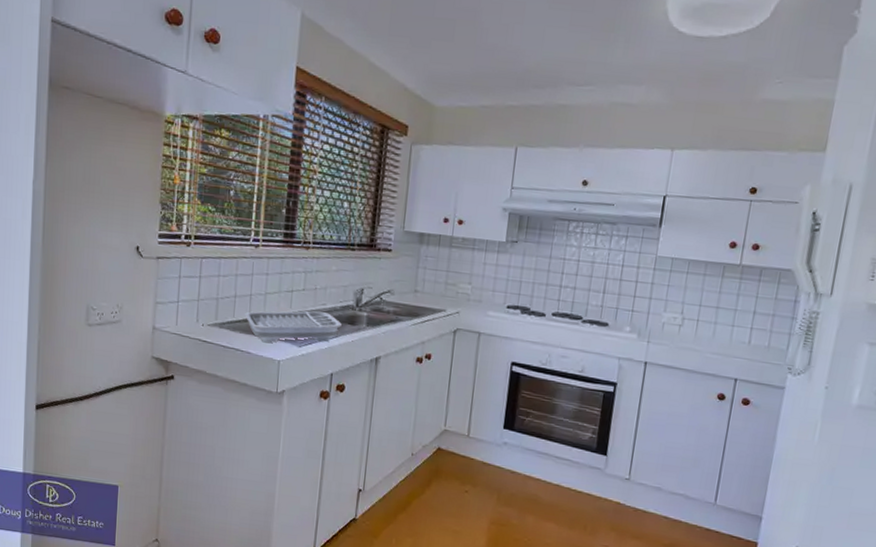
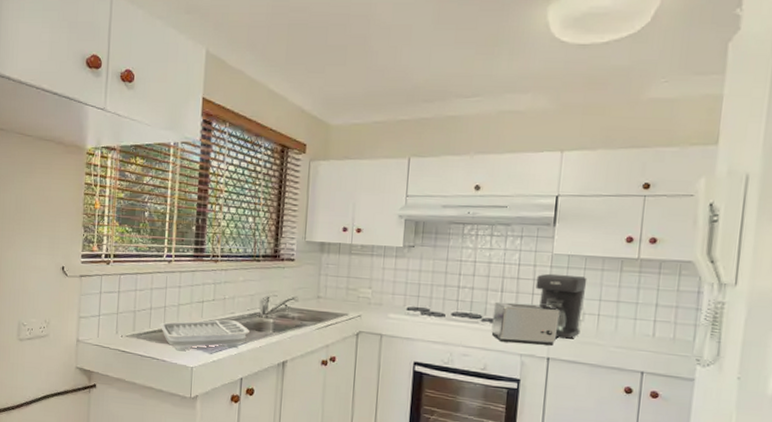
toaster: none [590,303,660,351] -> present [491,301,560,347]
coffee maker: none [638,276,689,345] -> present [536,273,587,340]

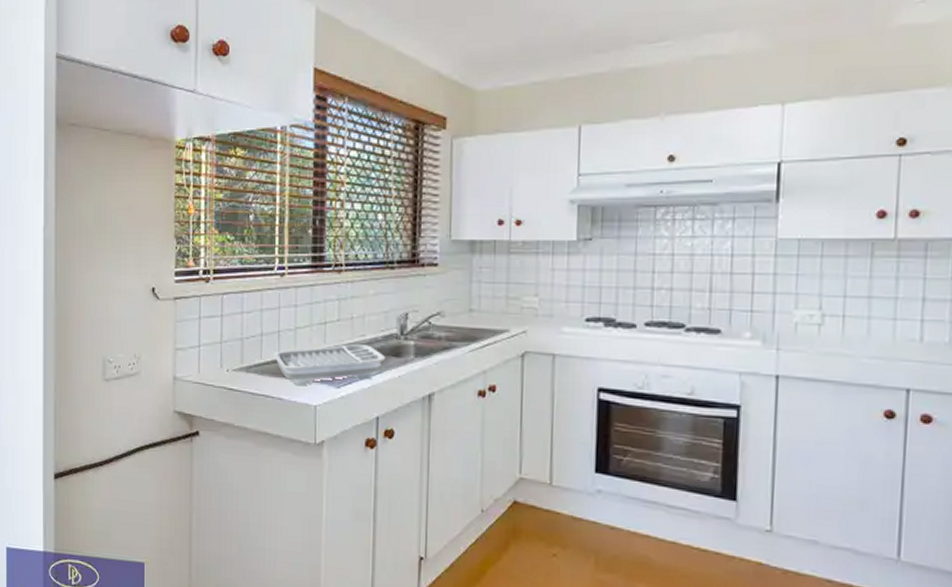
toaster: present [491,301,560,347] -> none [698,305,790,361]
coffee maker: present [536,273,587,340] -> none [756,264,826,351]

